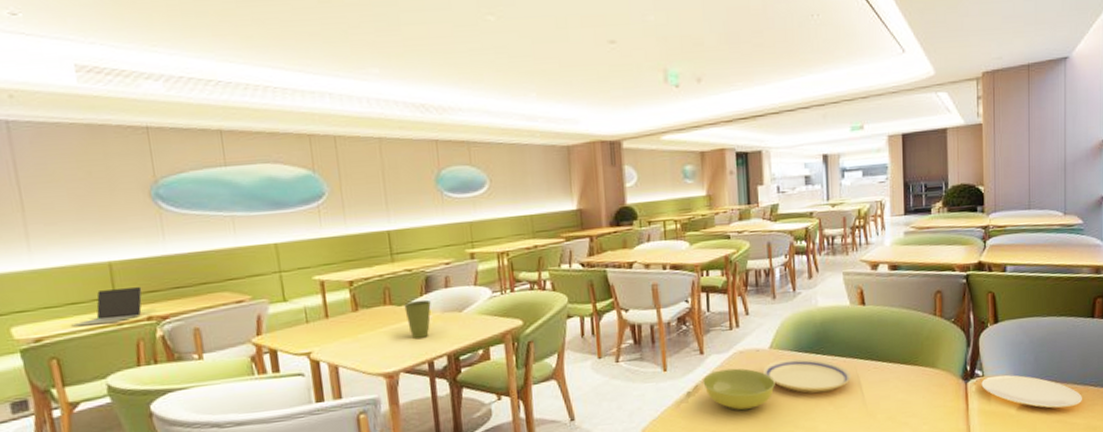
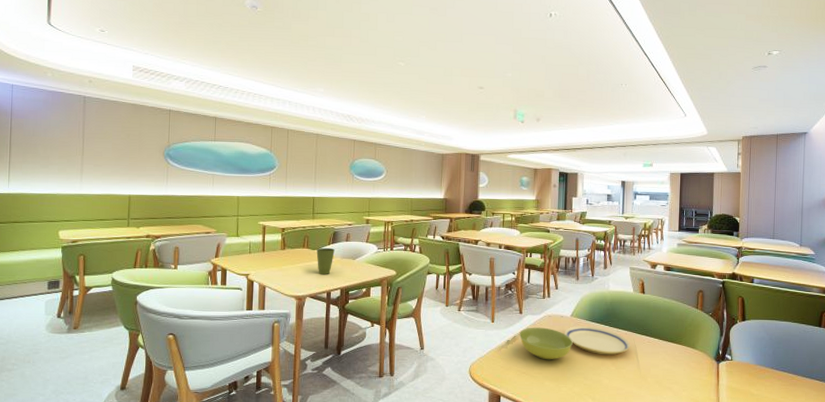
laptop: present [71,287,142,327] -> none [97,213,147,237]
plate: present [981,375,1082,409] -> none [730,361,809,395]

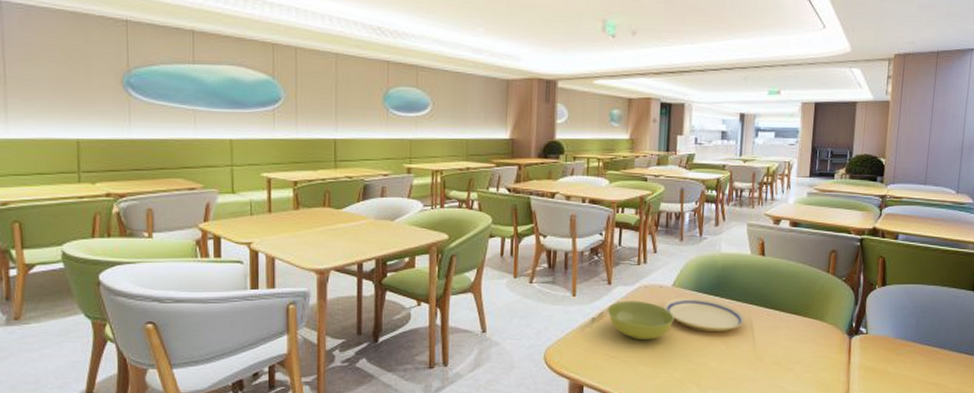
cup: present [316,247,335,275] -> none [341,205,366,242]

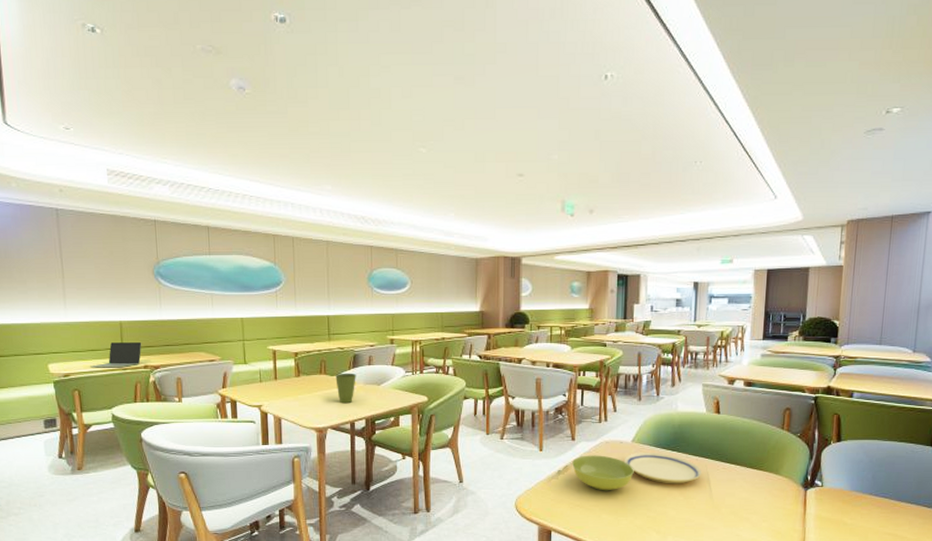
laptop: none [36,165,104,196] -> present [90,342,142,368]
cup: none [341,205,366,242] -> present [335,373,356,404]

